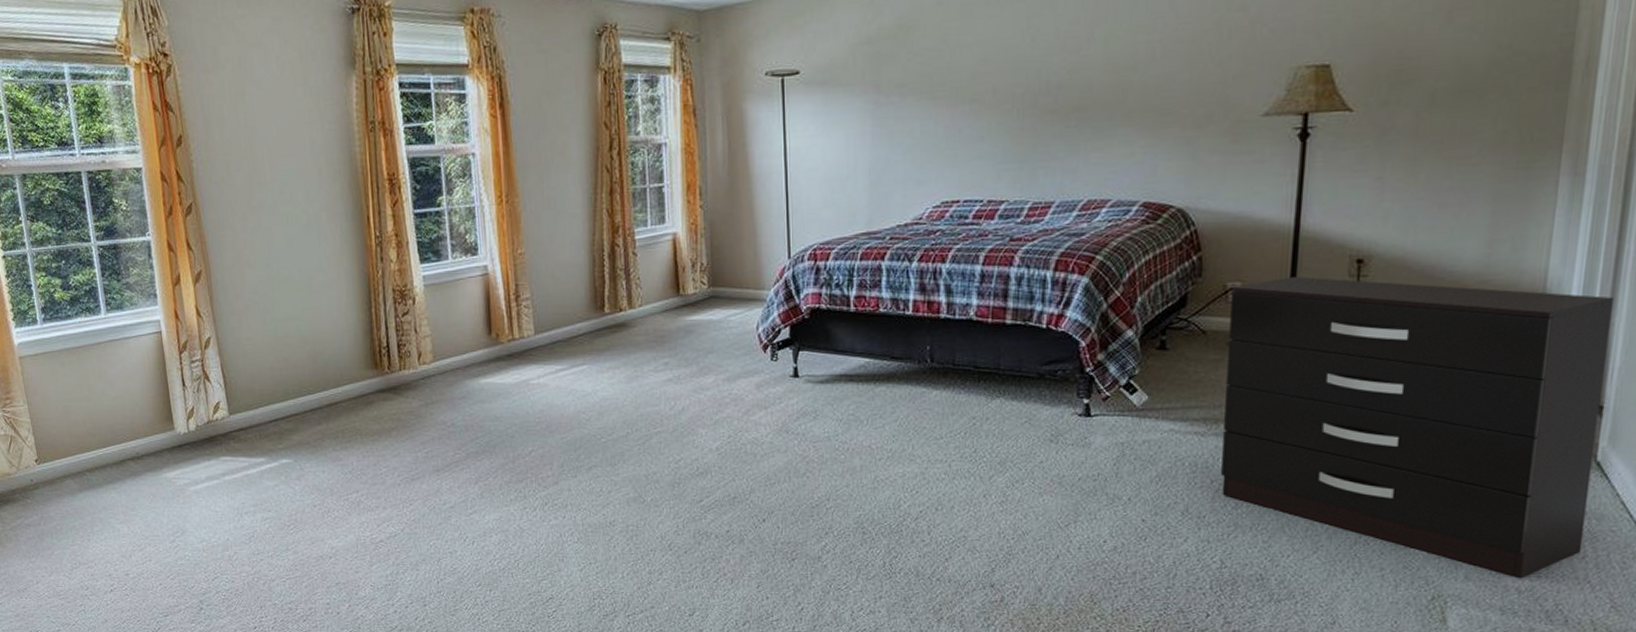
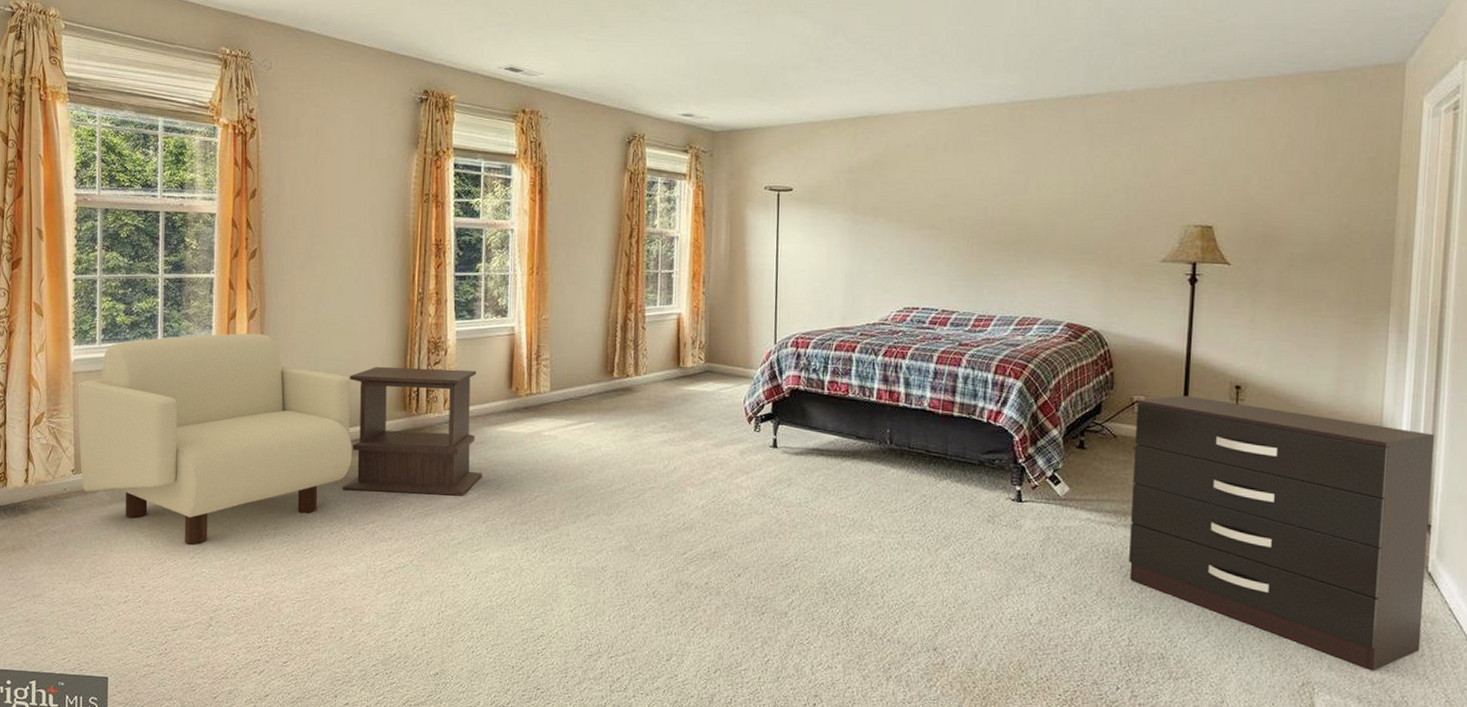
armchair: none [27,298,326,528] -> present [78,333,352,545]
side table: none [311,318,469,459] -> present [343,367,483,496]

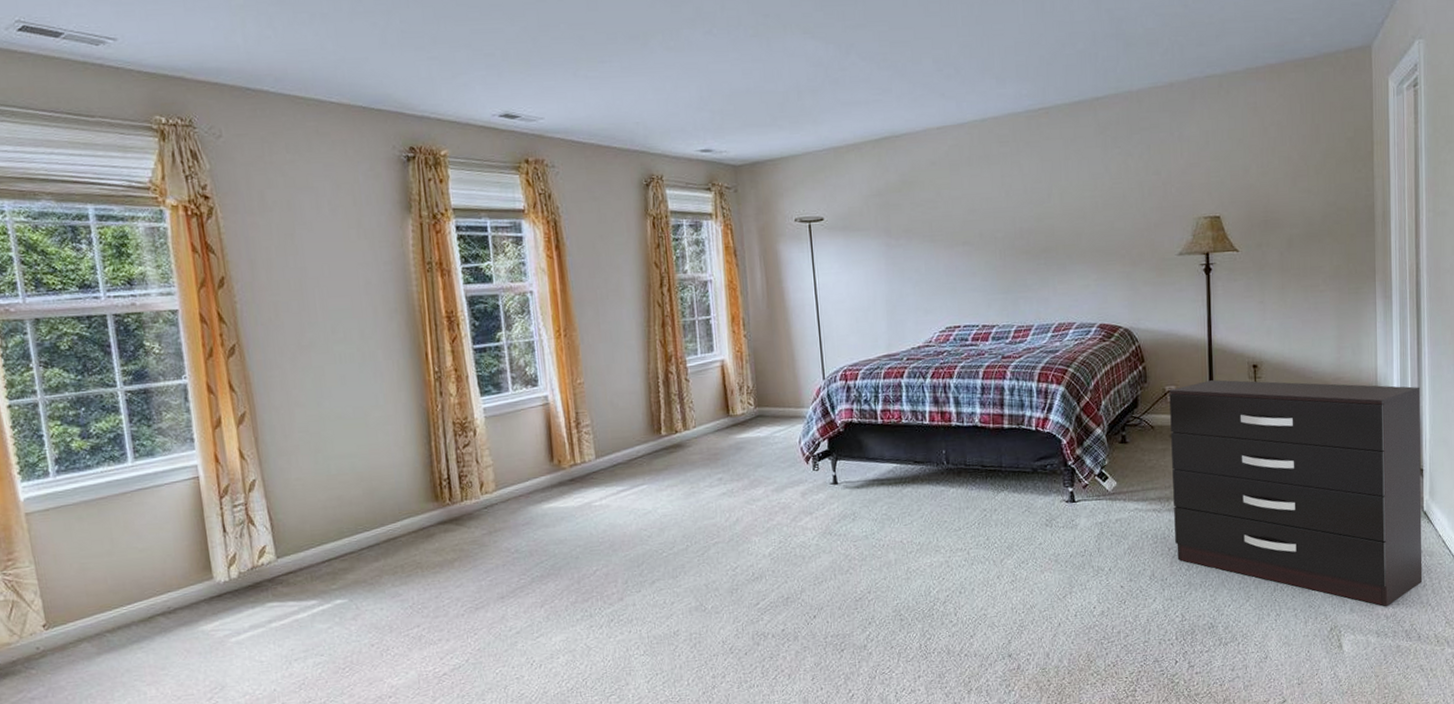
armchair: present [78,333,352,545] -> none [35,439,384,685]
side table: present [343,367,483,496] -> none [367,447,534,597]

